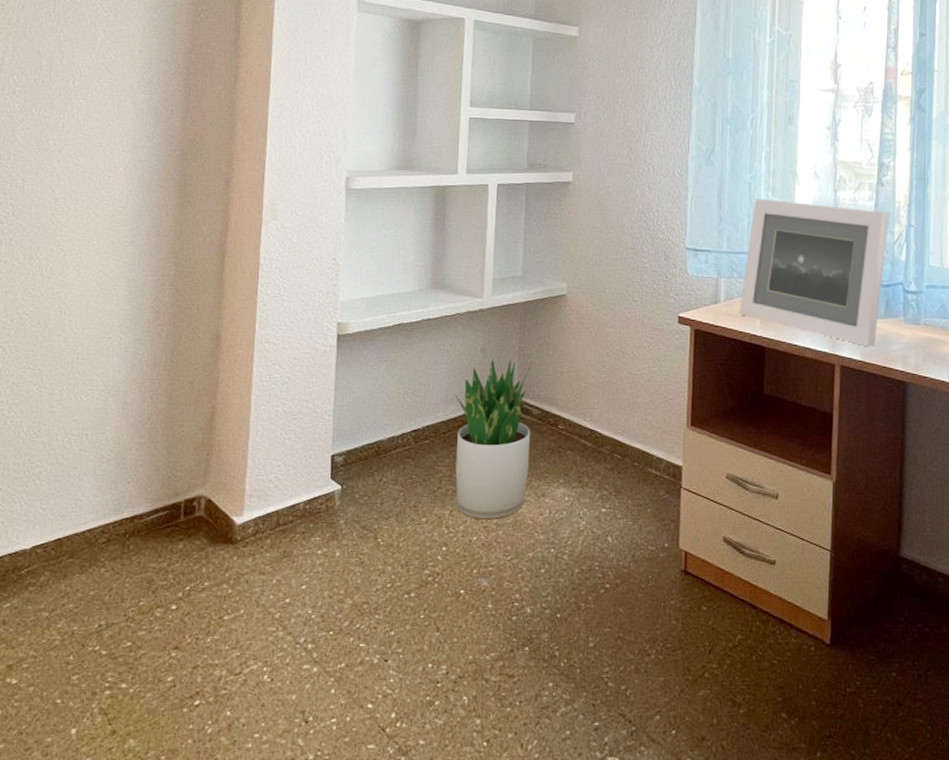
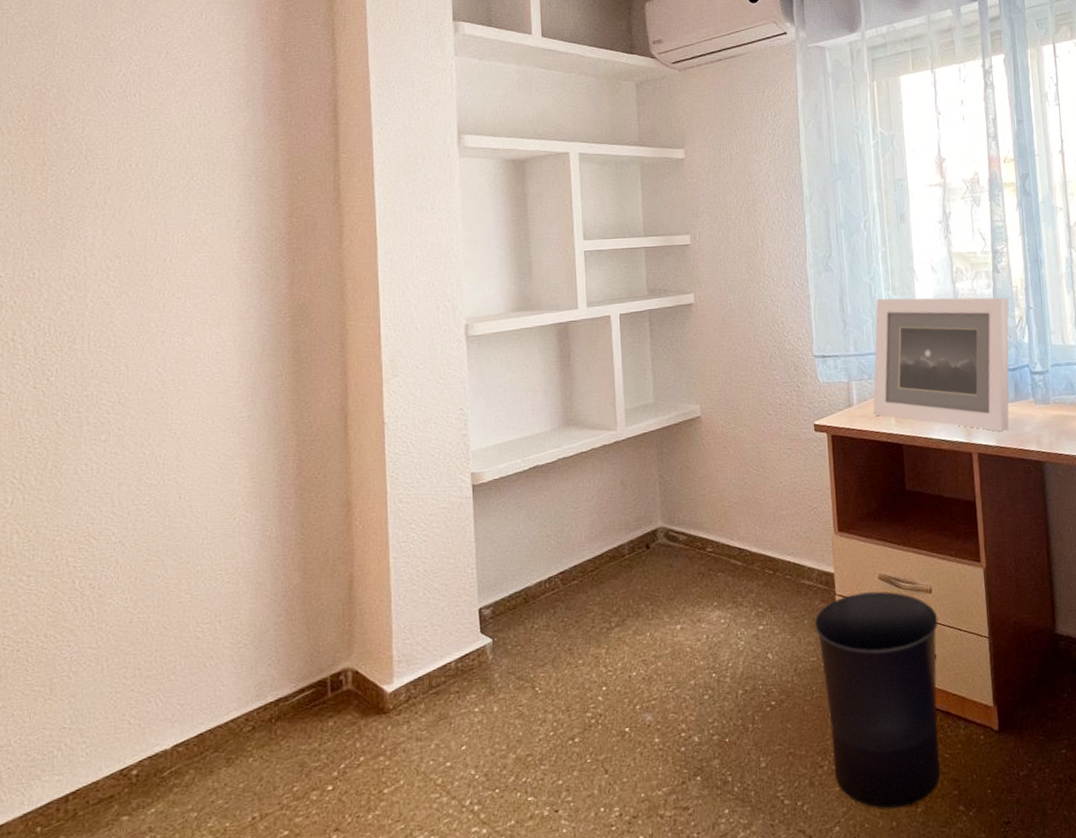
planter: present [455,359,531,520] -> none [599,488,682,654]
waste bin: none [657,488,782,705] -> present [814,591,940,808]

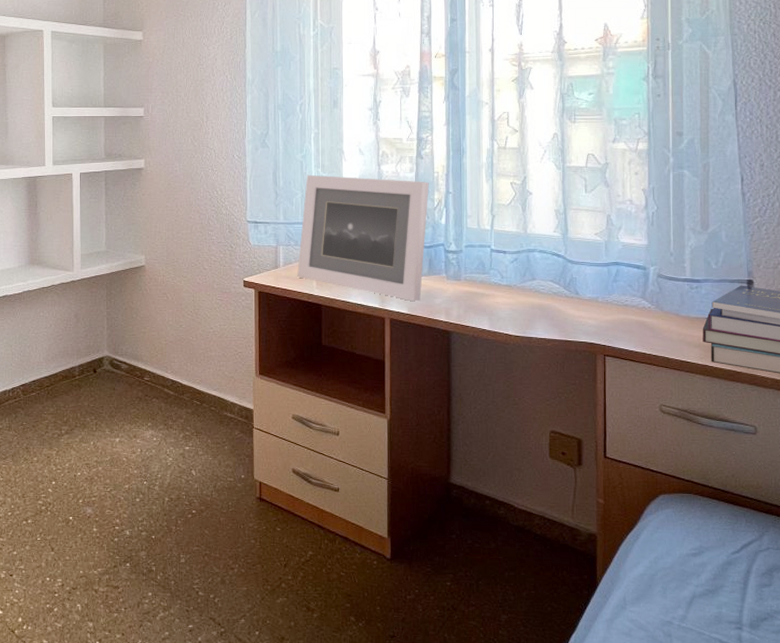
waste bin: present [814,591,940,808] -> none [233,428,343,611]

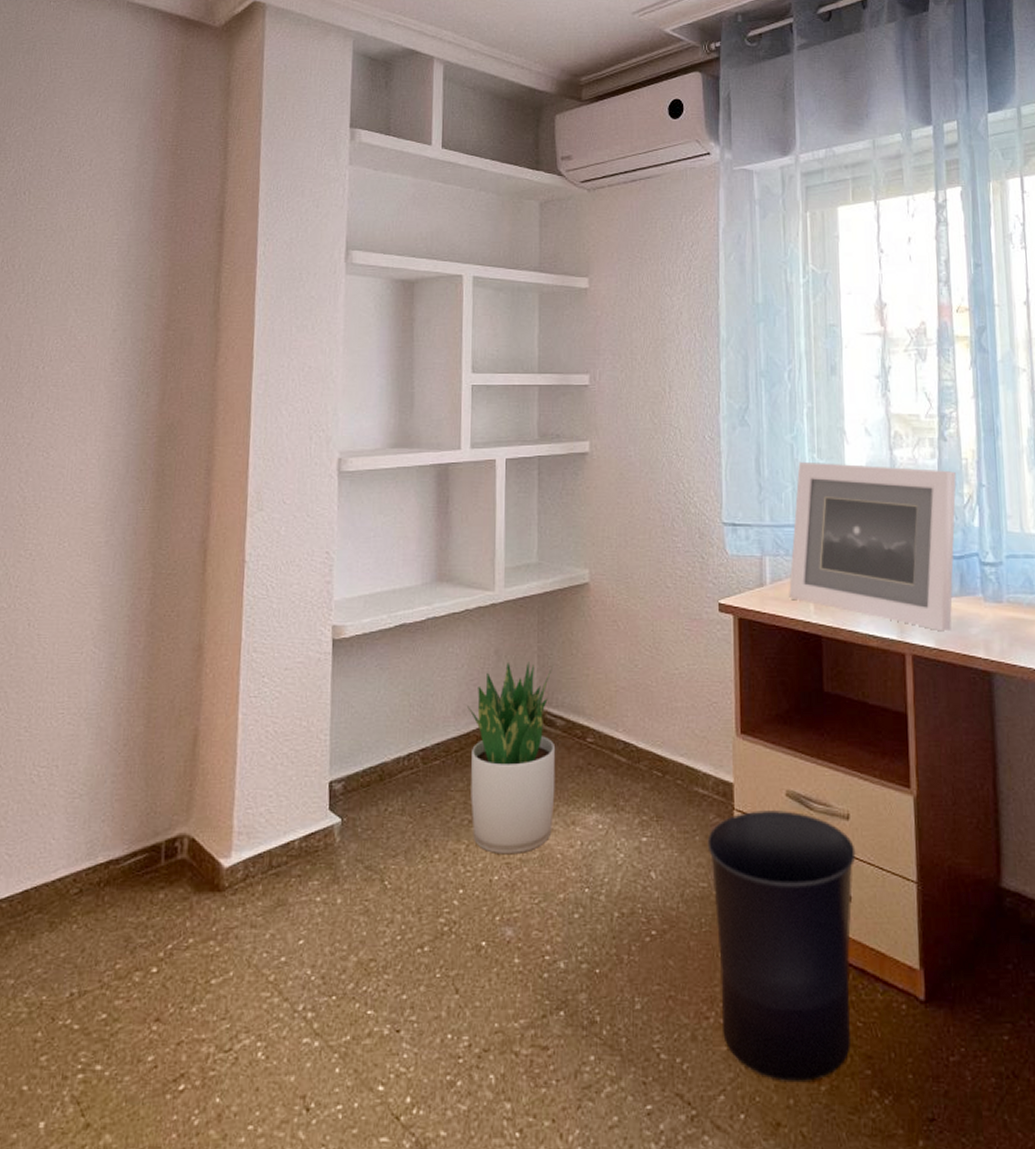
planter: none [55,323,121,458] -> present [467,661,556,855]
waste bin: none [233,428,343,611] -> present [707,809,856,1081]

